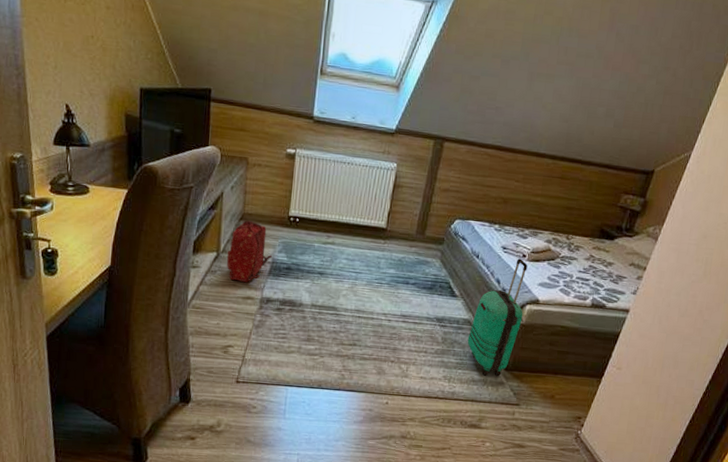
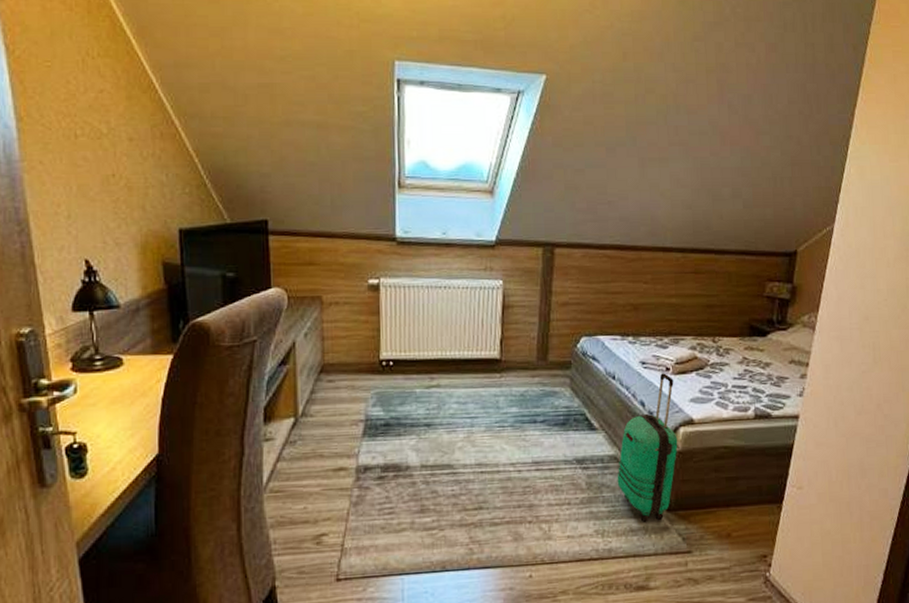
backpack: present [227,220,273,283] -> none [307,372,366,451]

